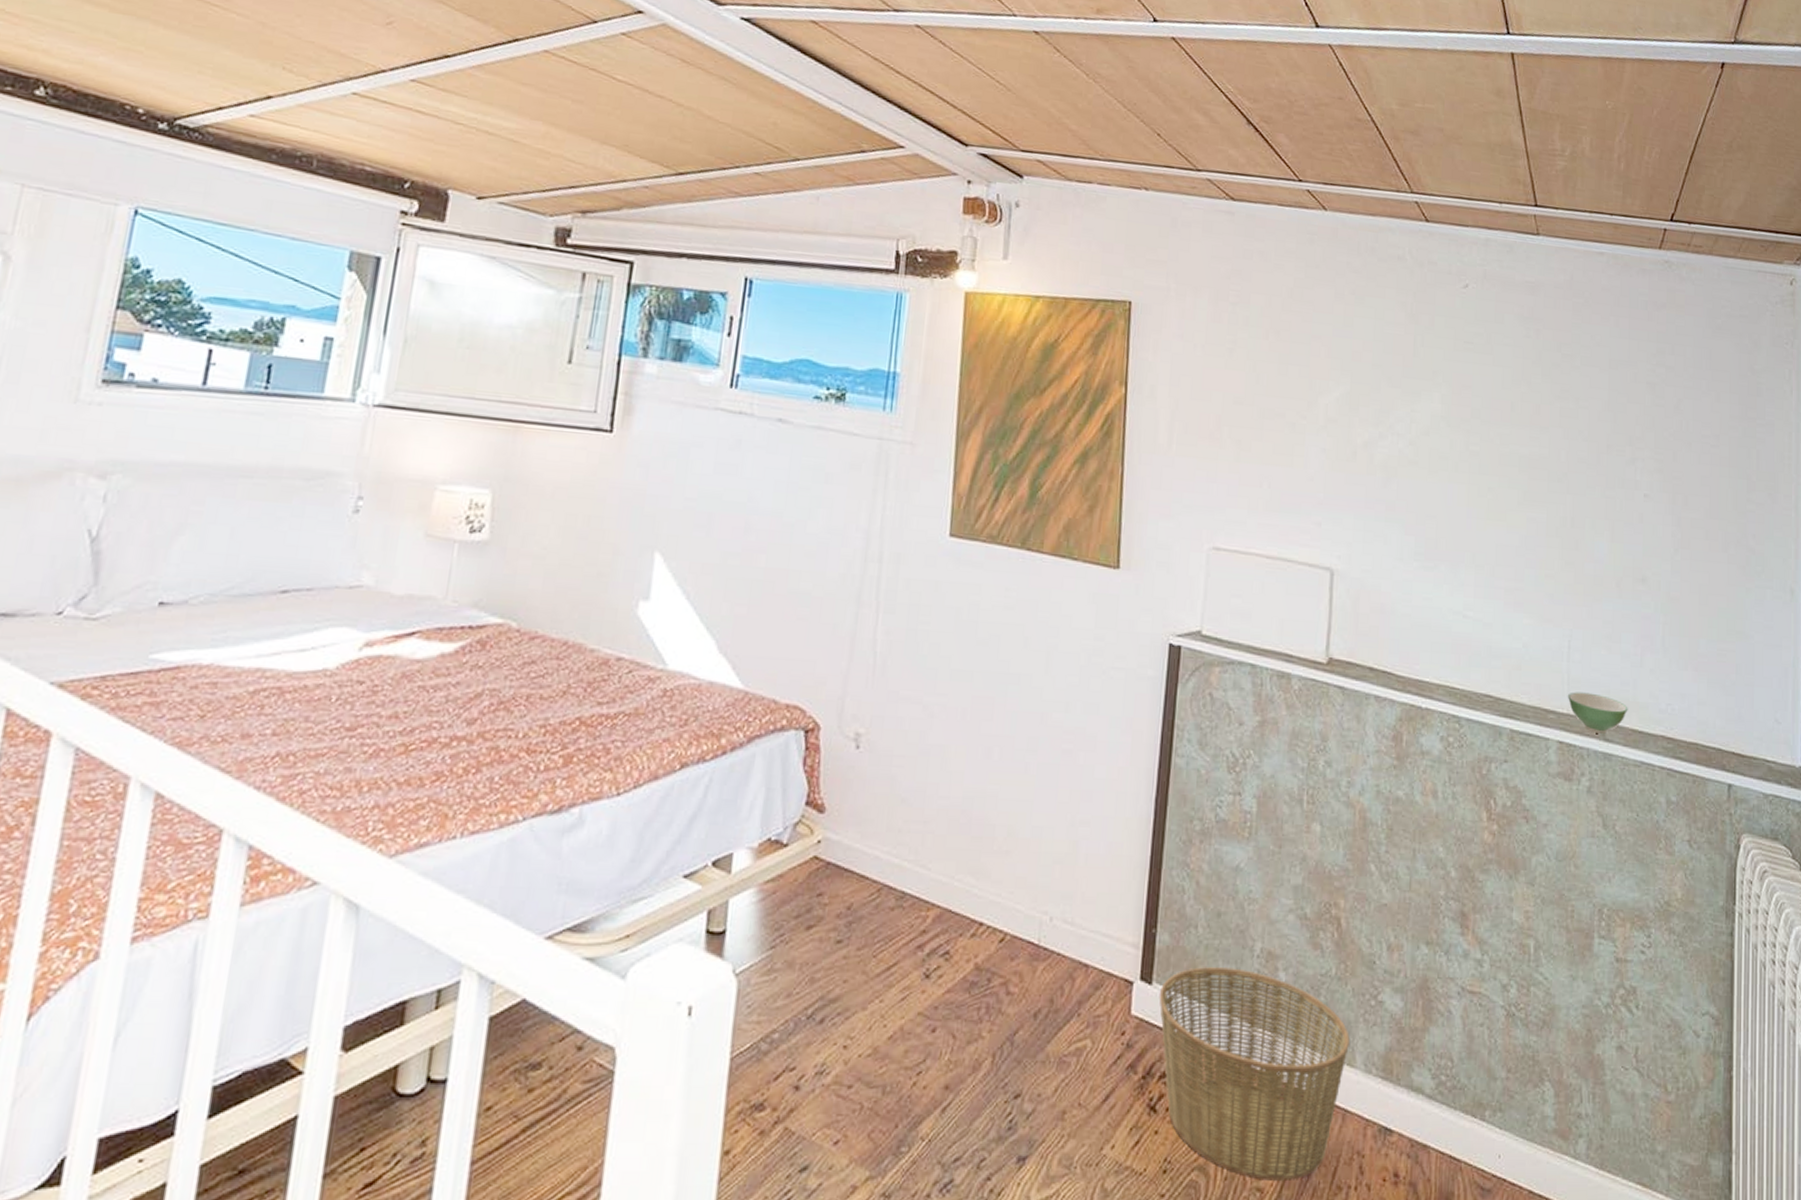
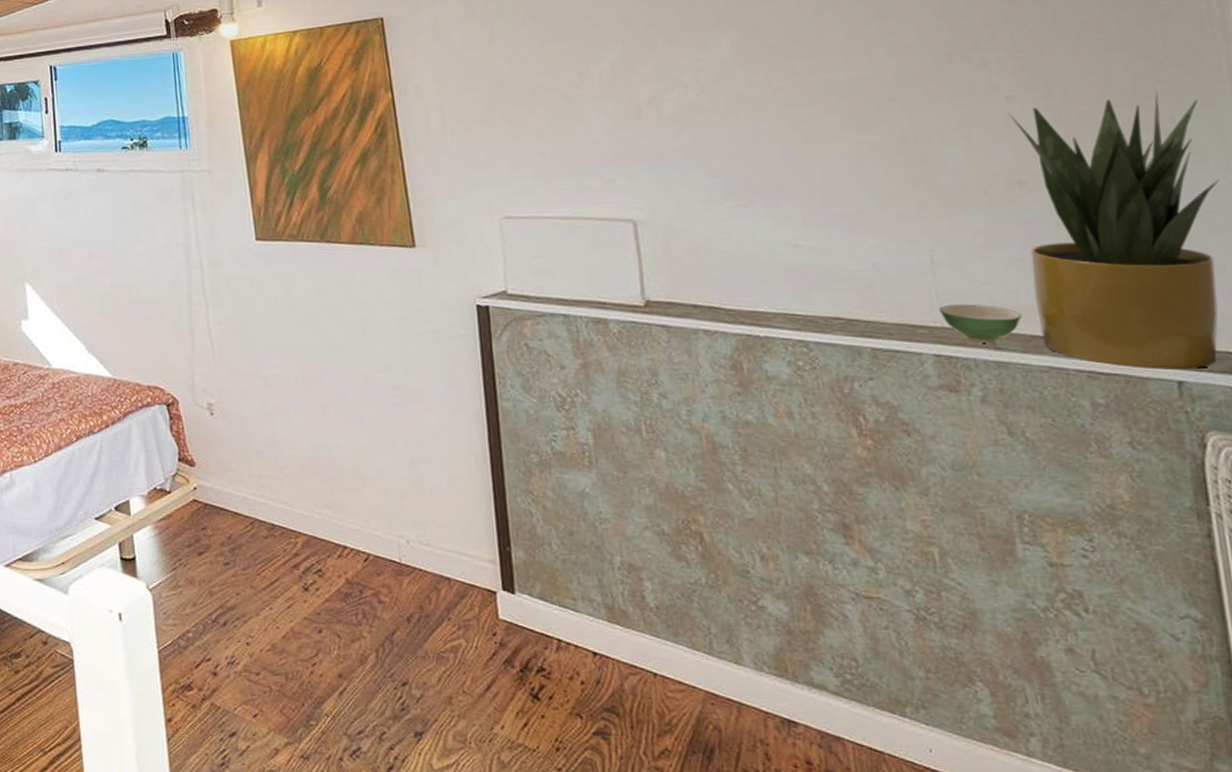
basket: present [1159,967,1350,1181] -> none [523,578,734,762]
planter: none [1639,509,1778,773] -> present [1008,91,1220,370]

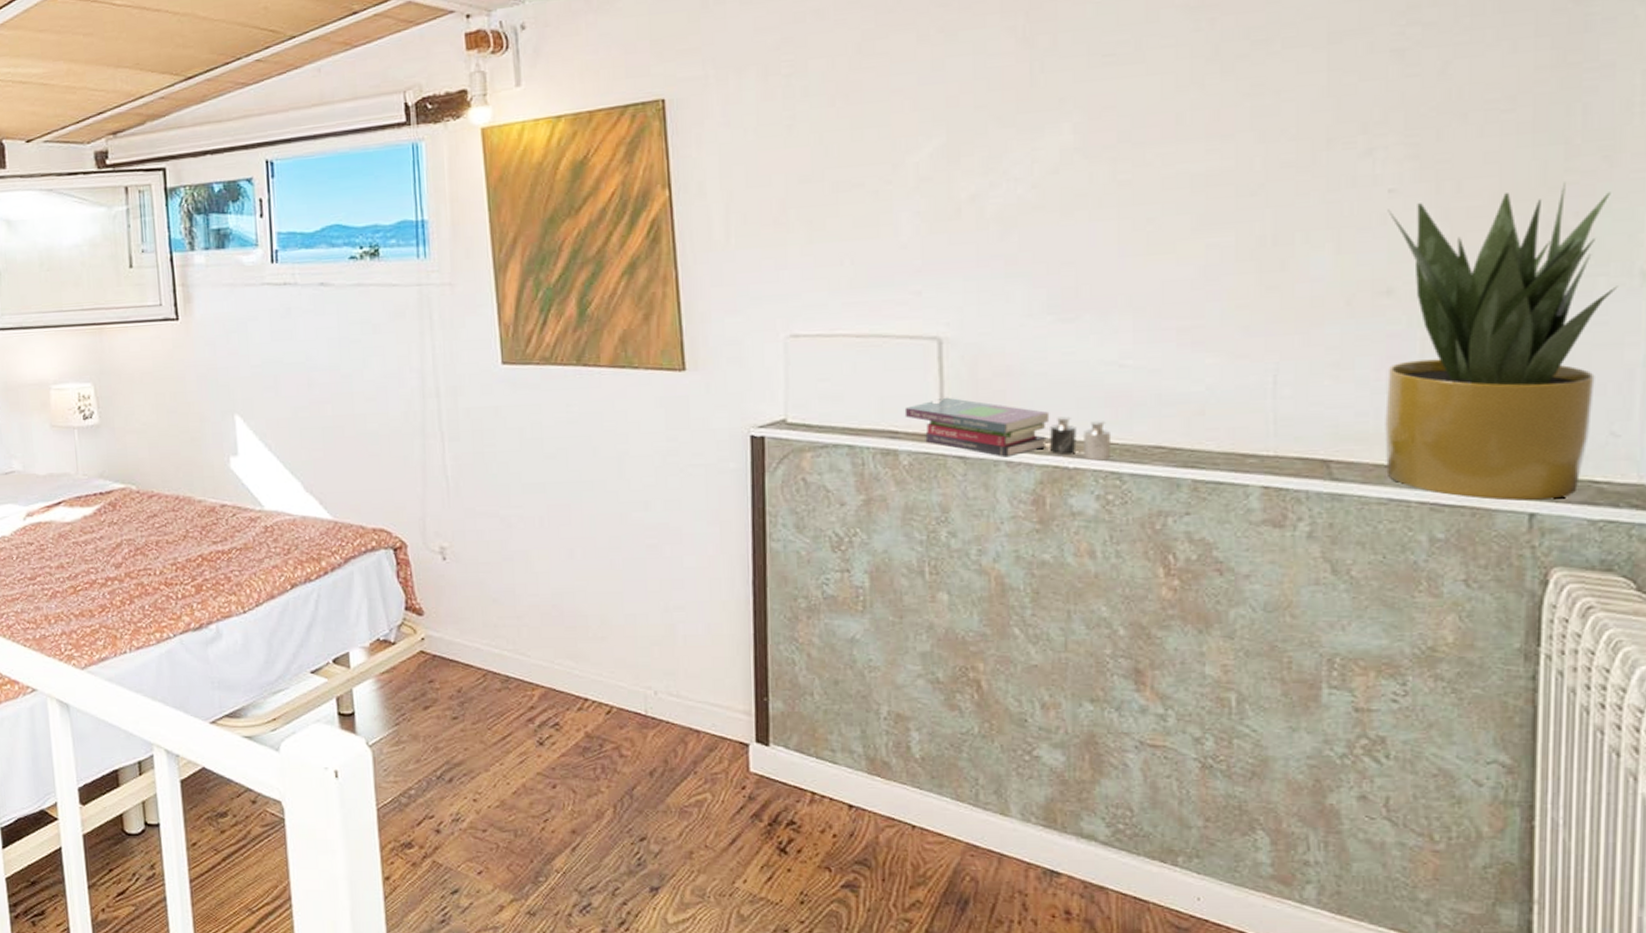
books: none [609,272,739,327] -> present [904,397,1050,458]
candle: none [739,290,796,330] -> present [1050,416,1112,461]
bowl: present [938,304,1023,343] -> none [1273,429,1367,473]

